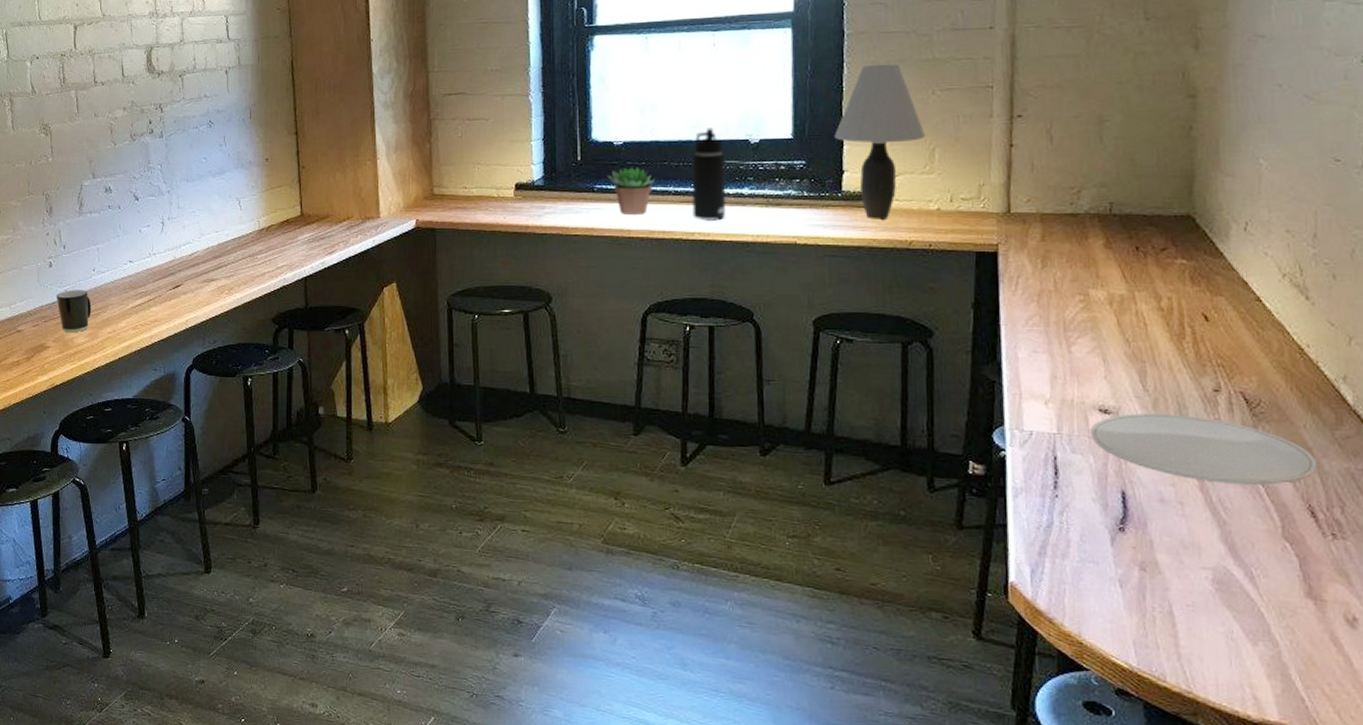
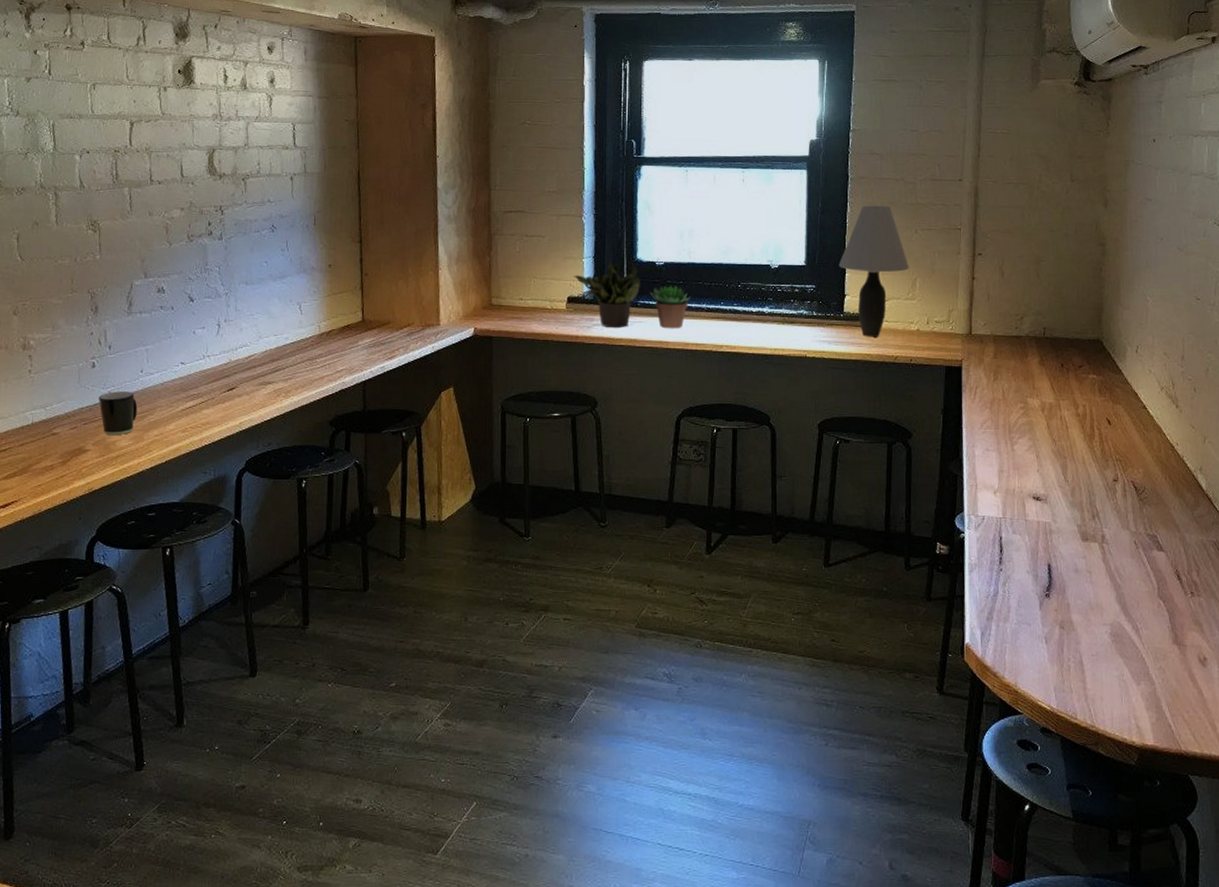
potted plant: none [520,142,598,215] -> present [572,261,642,327]
water bottle: present [691,128,727,221] -> none [721,253,751,335]
plate: present [1089,413,1318,485] -> none [1026,500,1182,555]

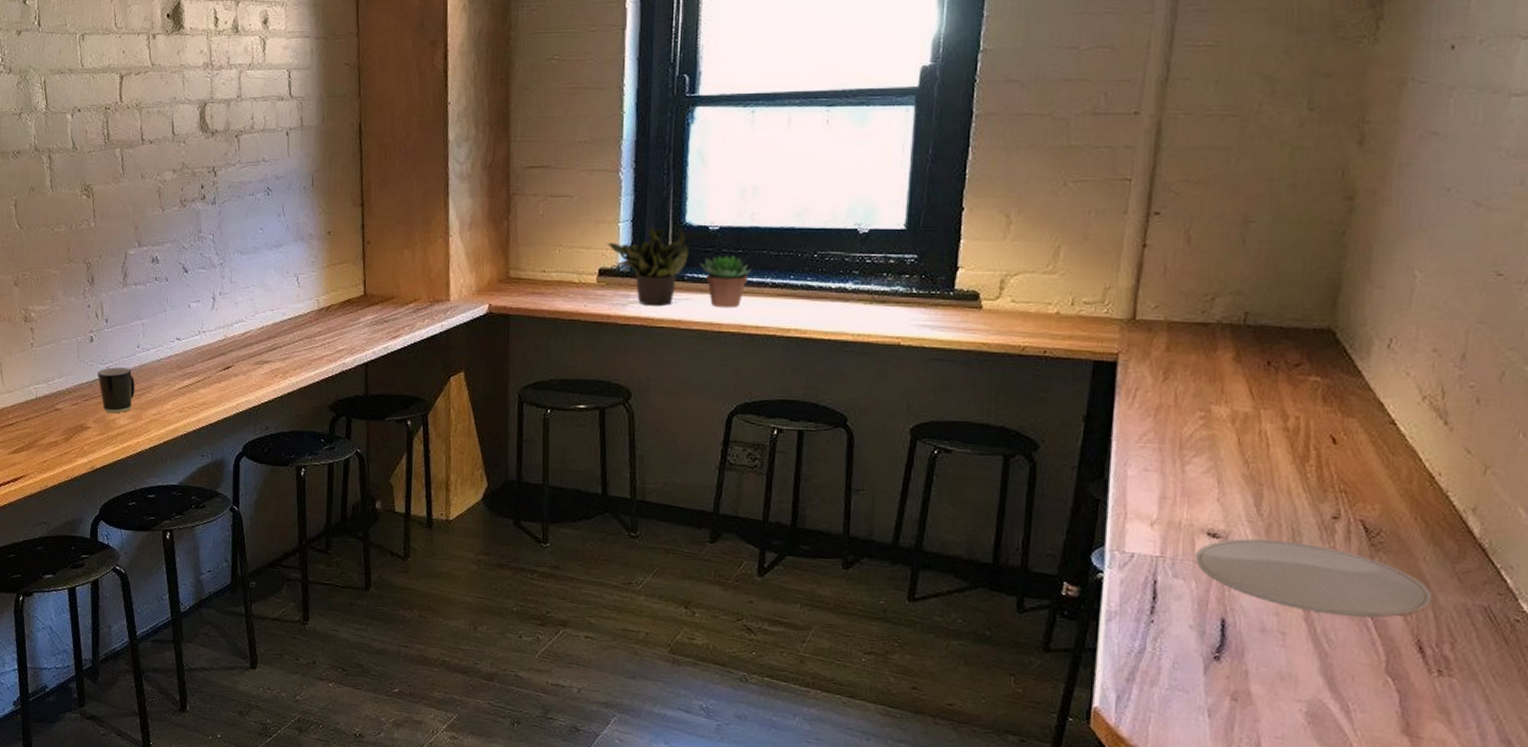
table lamp: present [838,205,910,337] -> none [951,150,1052,322]
plate: none [1026,500,1182,555] -> present [1194,538,1433,618]

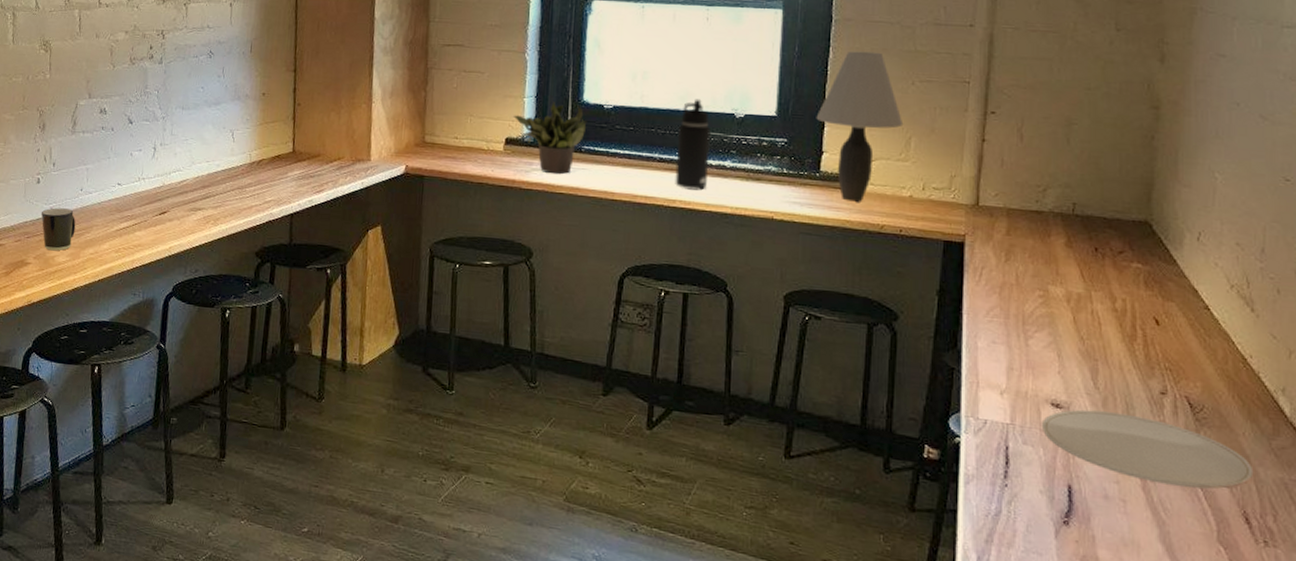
succulent plant: present [699,255,753,309] -> none [595,131,642,180]
water bottle: none [789,214,832,317] -> present [675,99,712,190]
table lamp: none [951,150,1052,322] -> present [816,51,904,202]

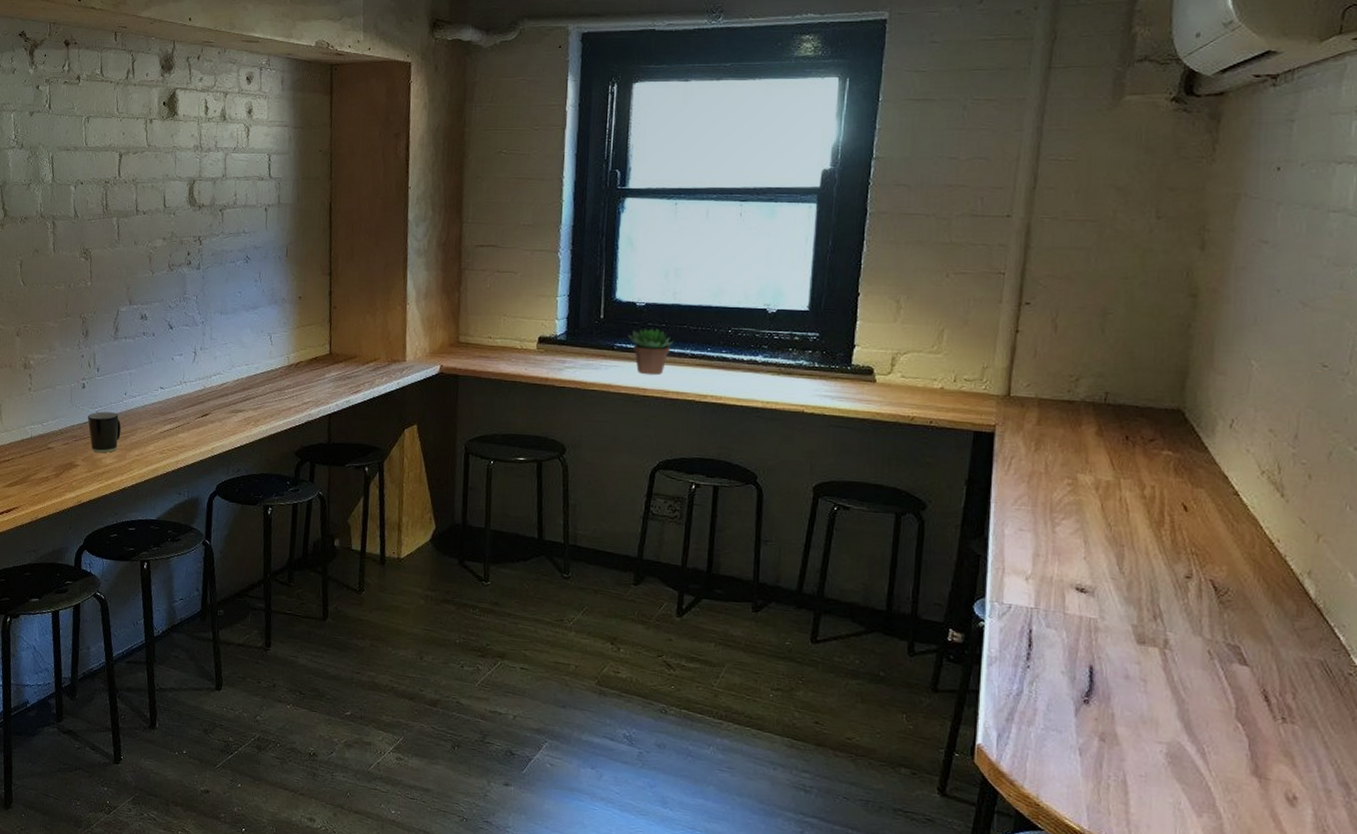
potted plant: present [512,101,587,174] -> none [545,300,620,371]
succulent plant: none [595,131,642,180] -> present [627,328,674,376]
water bottle: present [675,99,712,190] -> none [706,295,744,385]
table lamp: present [816,51,904,202] -> none [848,244,937,395]
plate: present [1041,409,1254,490] -> none [1065,593,1275,669]

